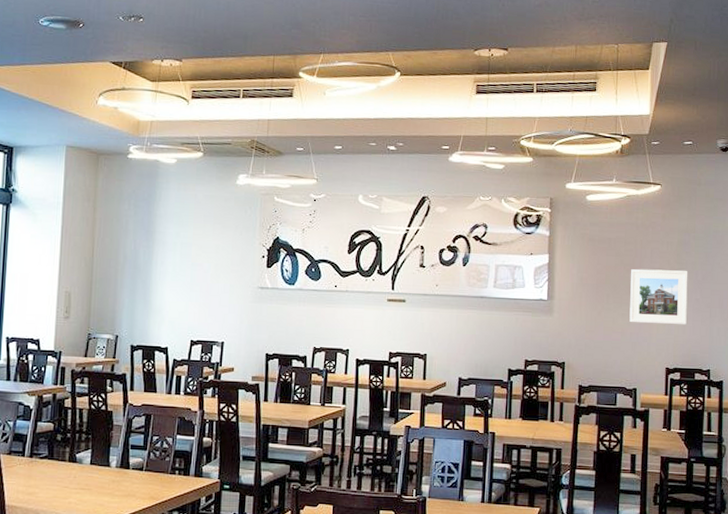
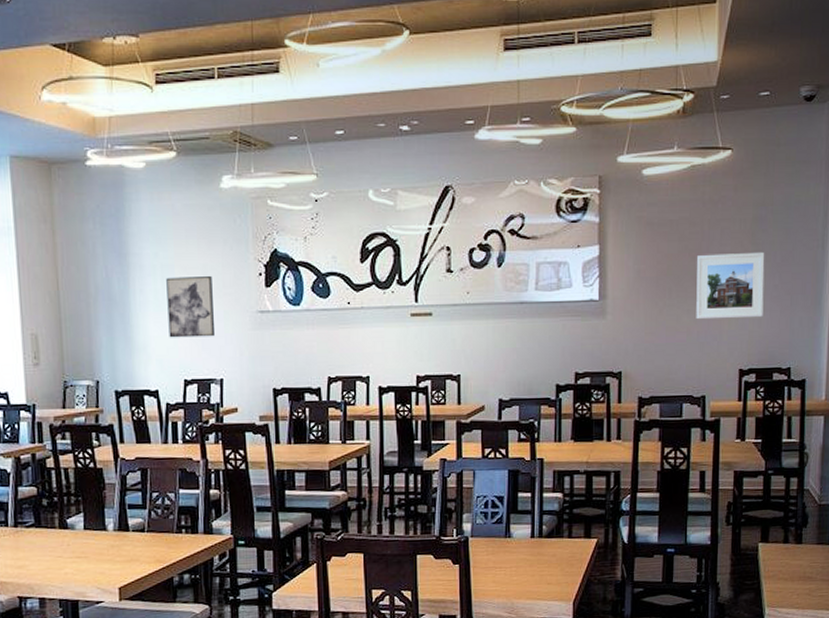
wall art: none [181,253,223,306] -> present [166,275,215,338]

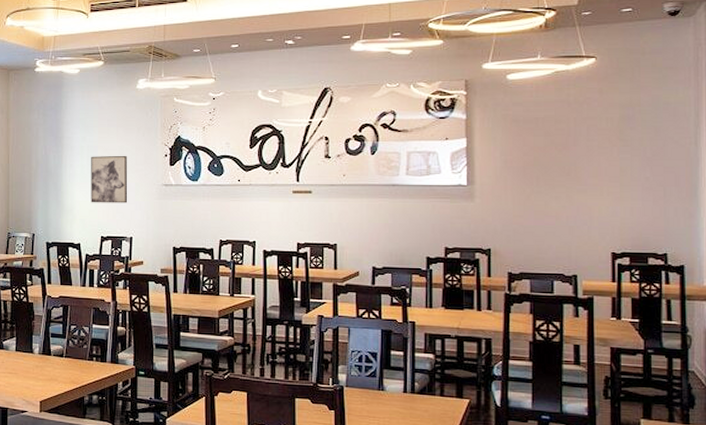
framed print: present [696,251,765,320] -> none [564,147,635,206]

